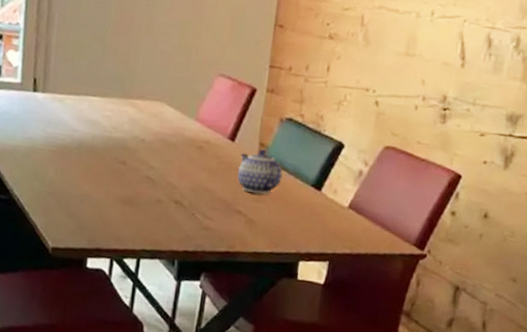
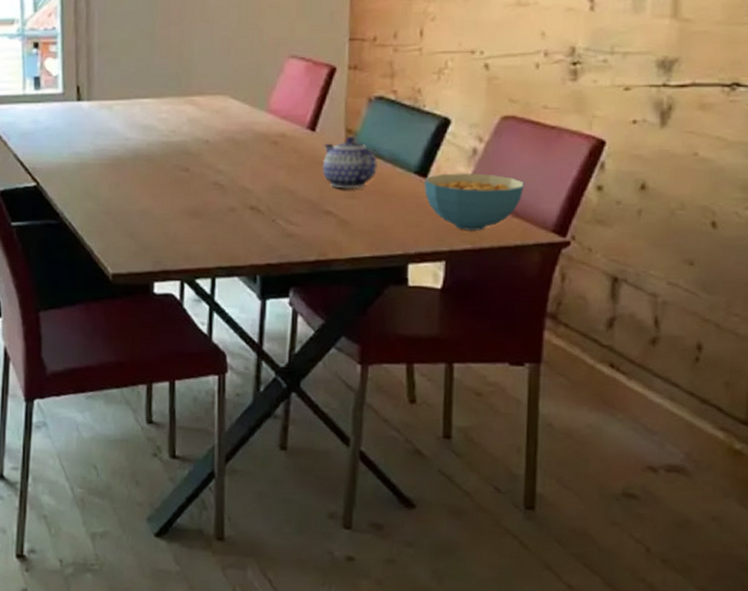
cereal bowl: none [318,189,397,239] -> present [424,173,525,230]

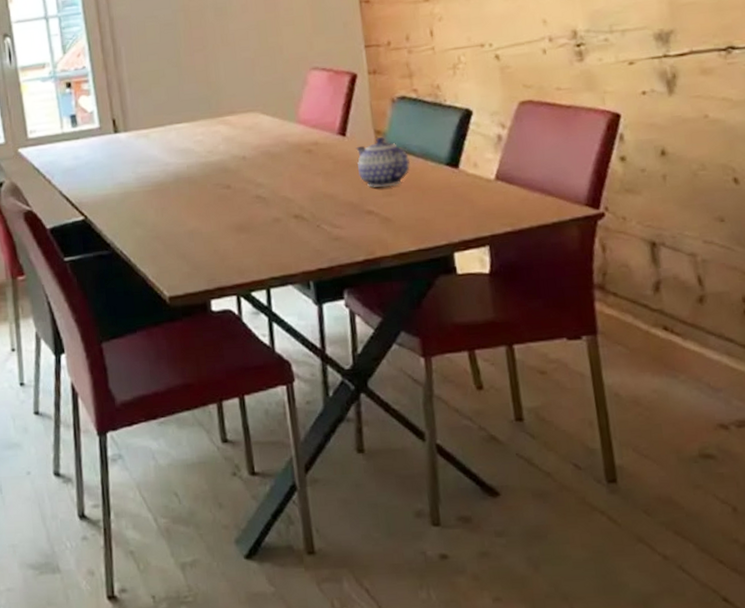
cereal bowl: present [424,173,525,230] -> none [457,157,552,214]

